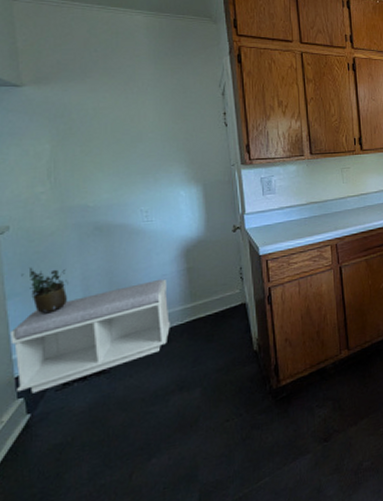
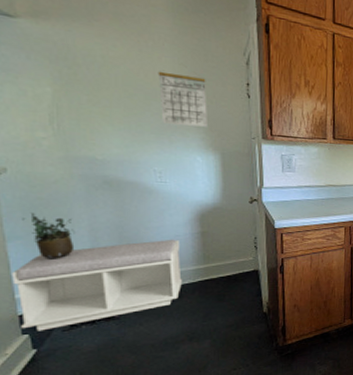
calendar: none [142,112,190,164] -> present [158,70,209,127]

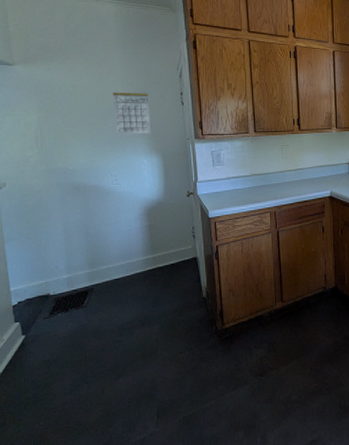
bench: present [12,239,183,331] -> none [8,233,136,319]
potted plant: present [22,212,75,259] -> none [16,217,53,257]

